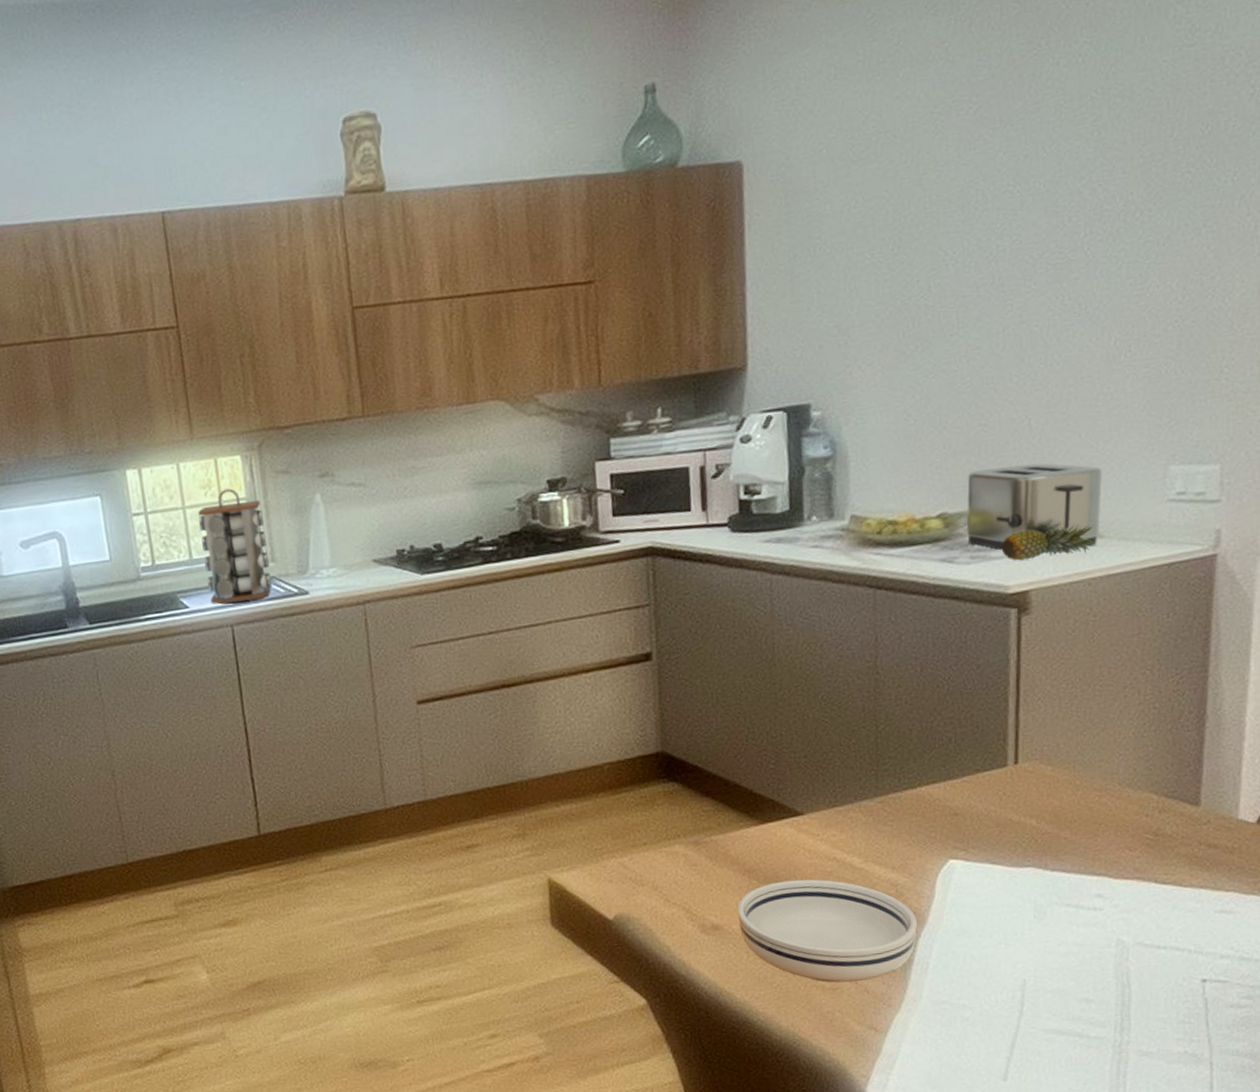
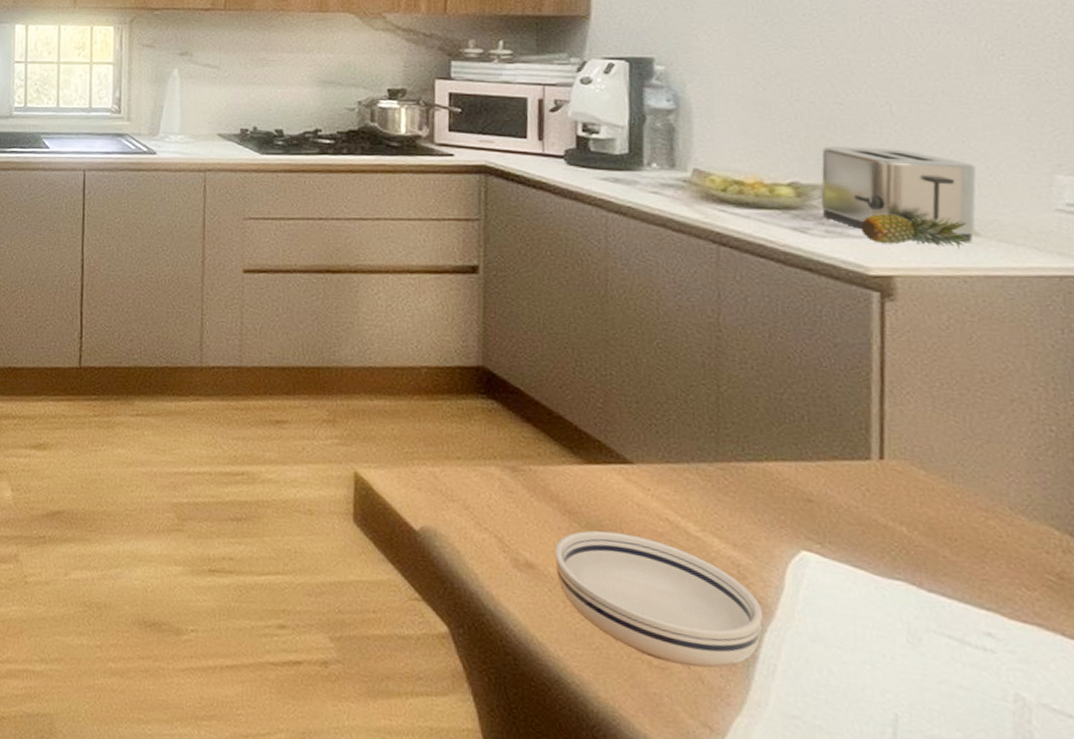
spice rack: present [198,488,273,605] -> none [68,52,126,152]

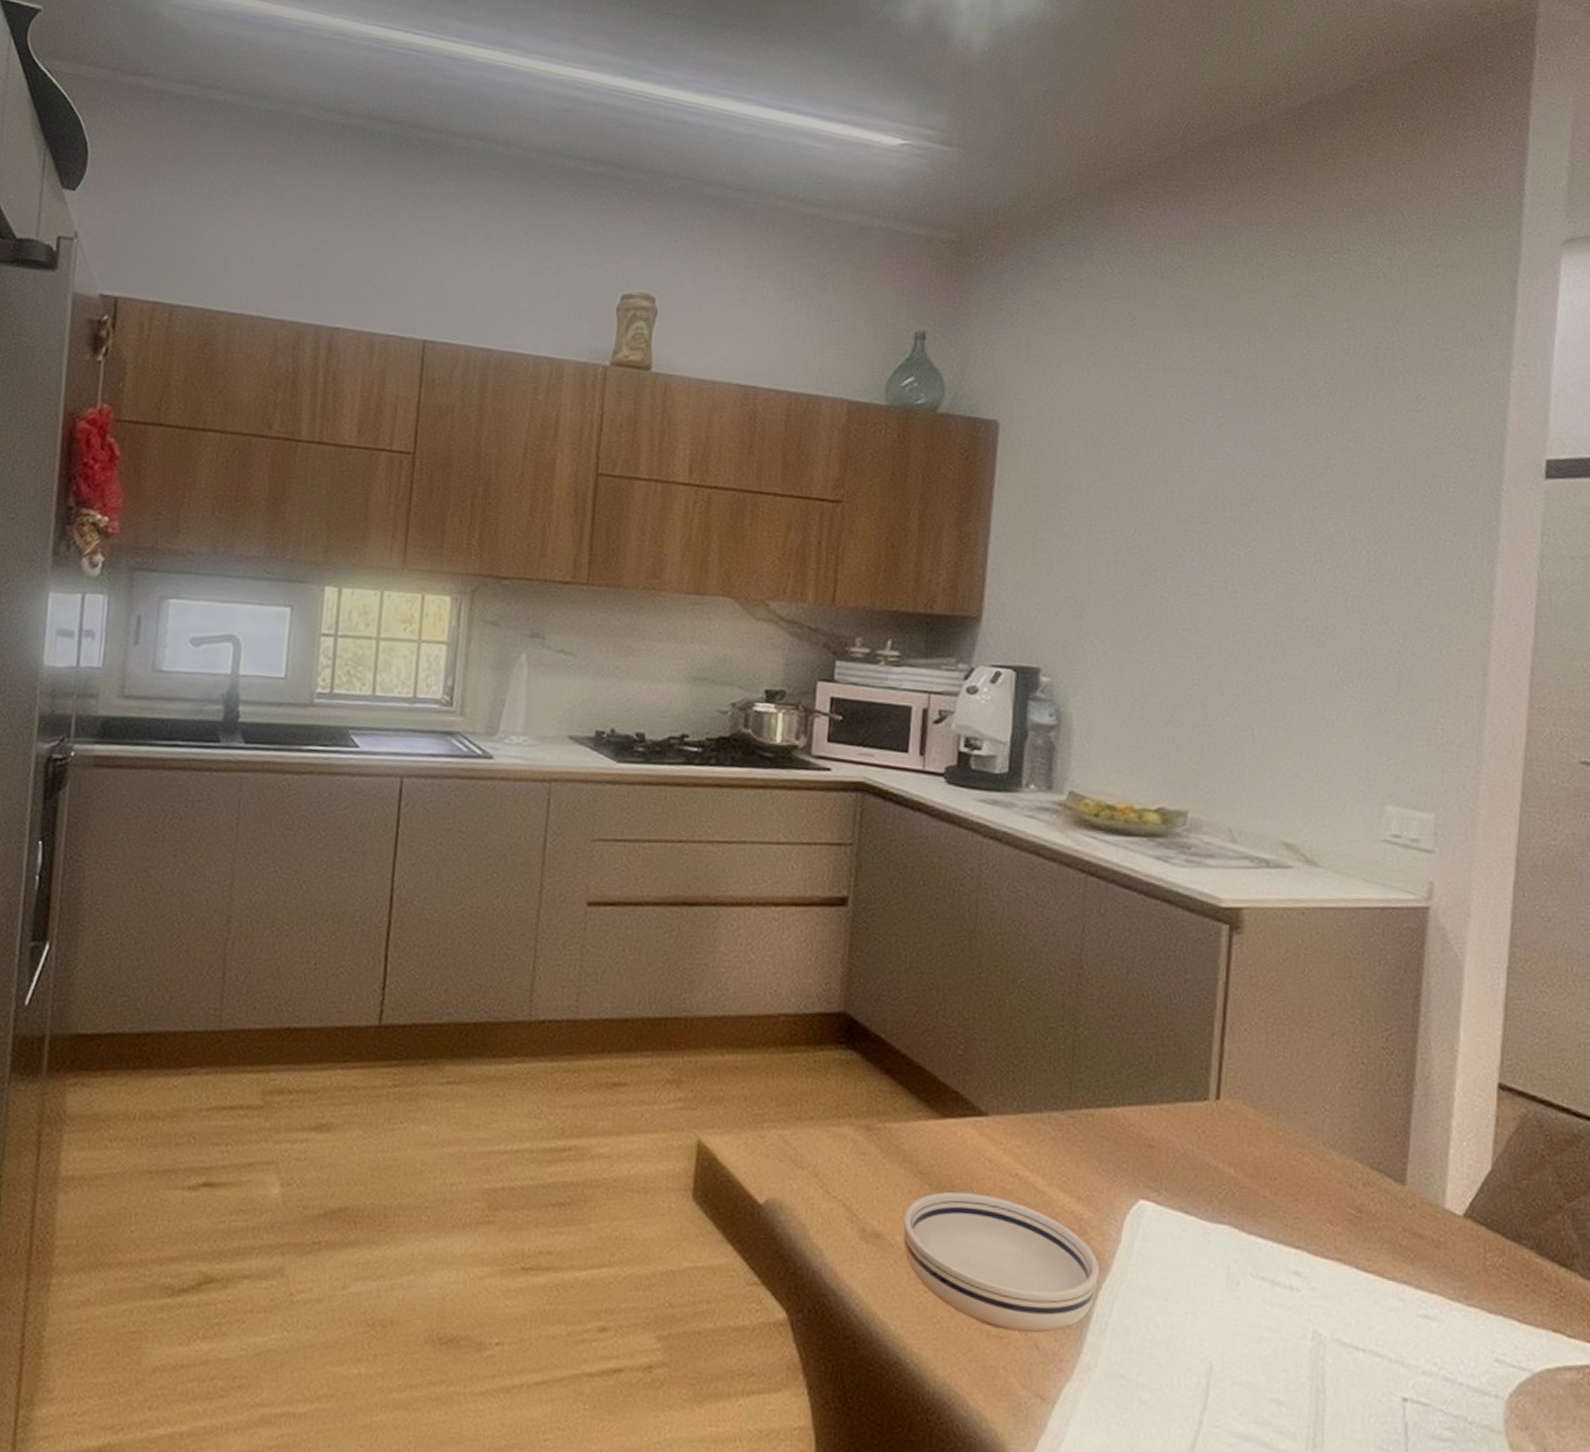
toaster: present [820,146,976,242] -> none [1184,770,1320,873]
fruit: present [860,213,969,249] -> none [1217,842,1310,879]

